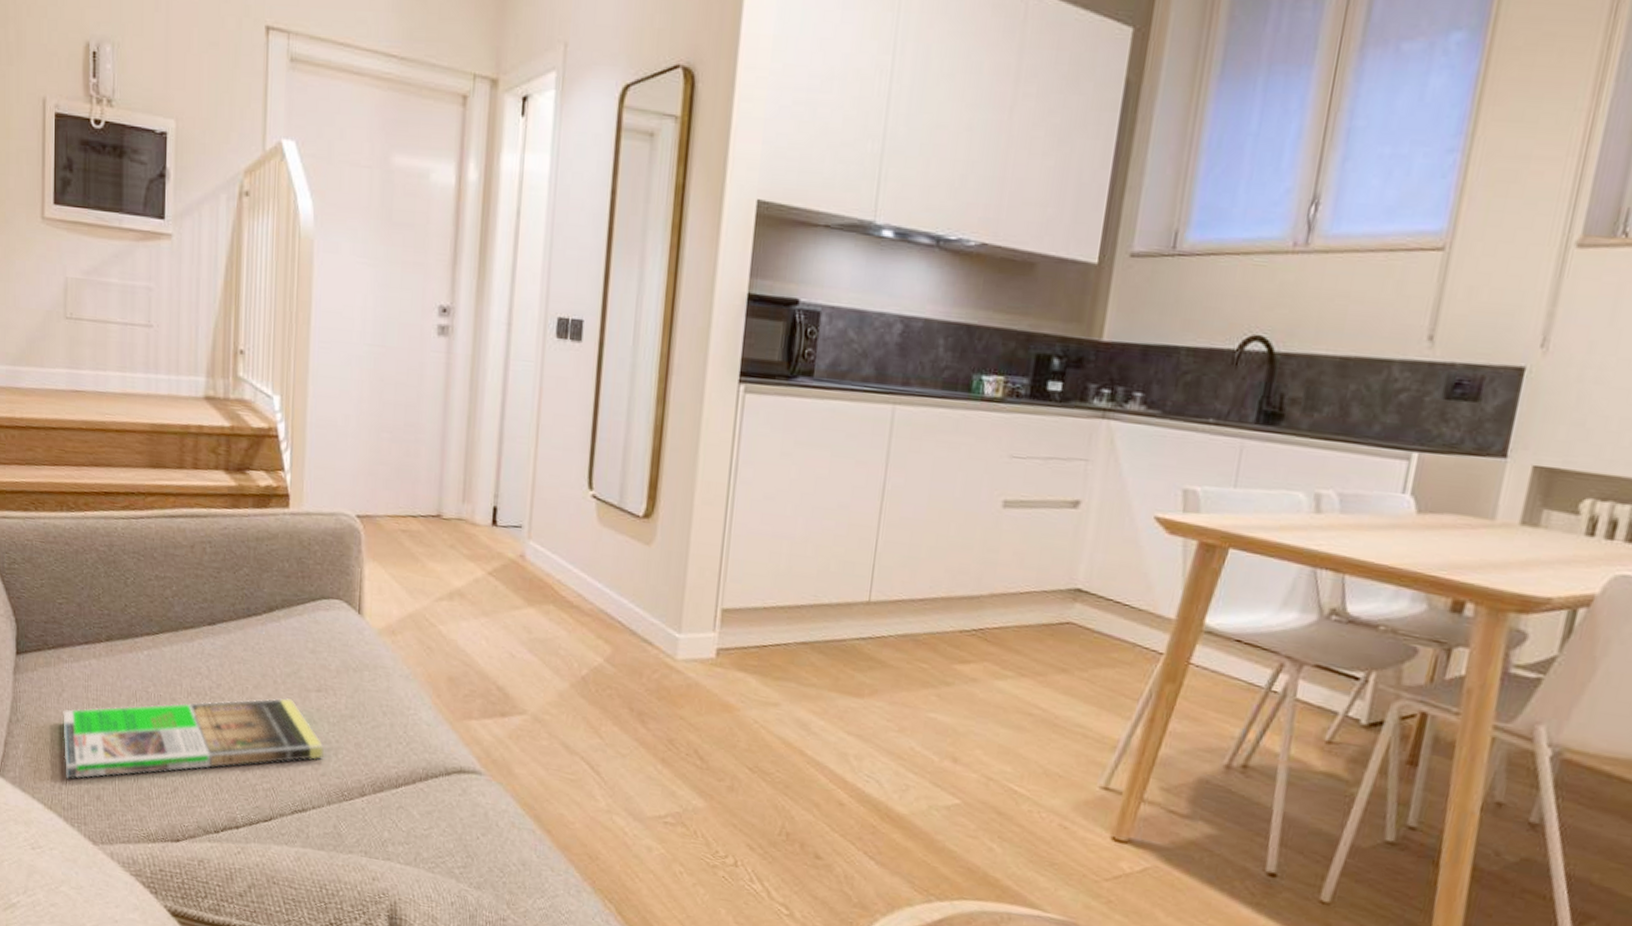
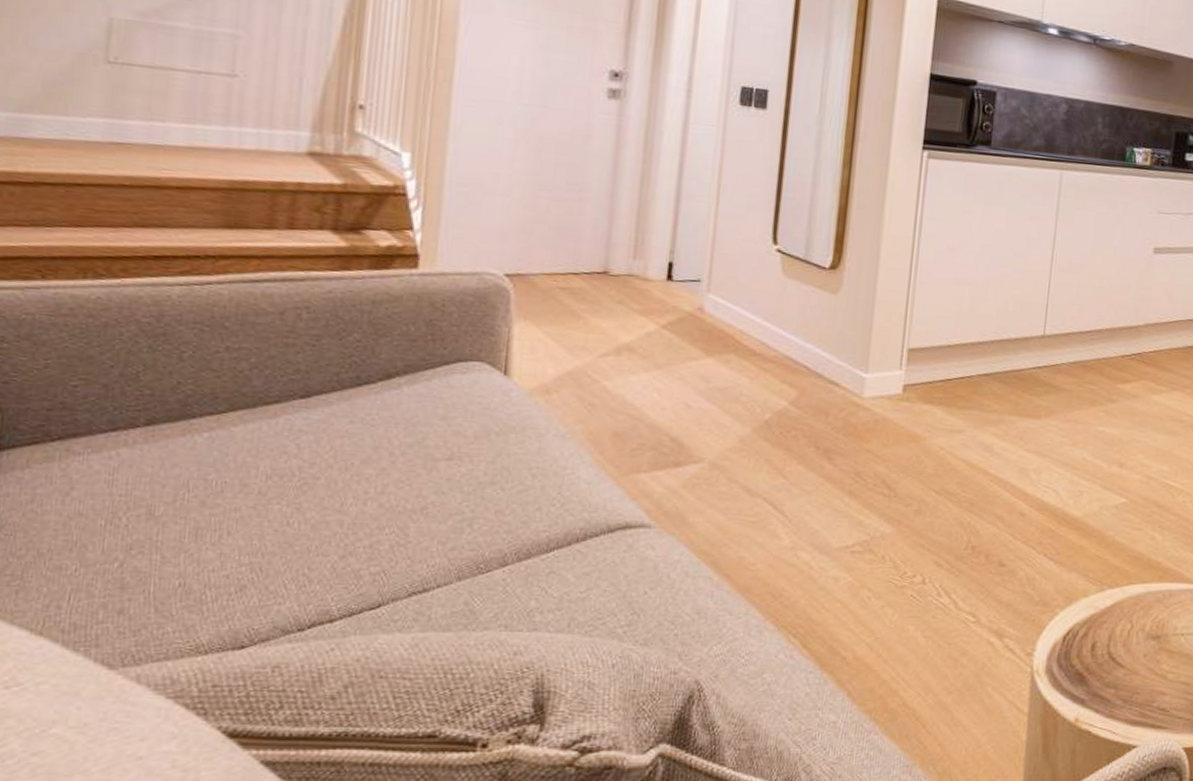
magazine: present [63,698,324,779] -> none [67,470,455,594]

